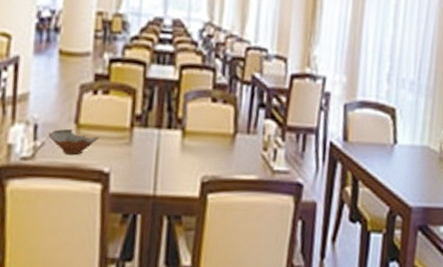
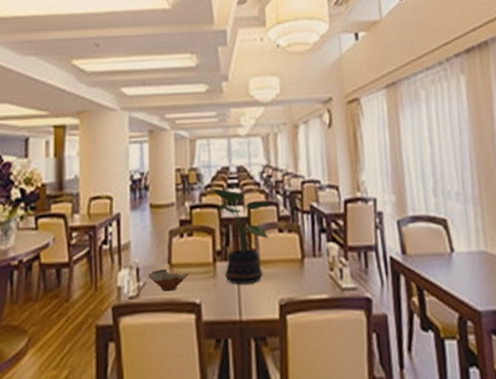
potted plant: none [137,41,209,157] -> present [210,188,272,285]

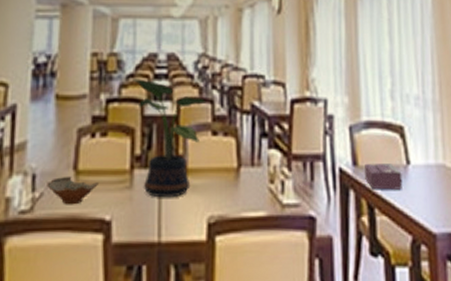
tissue box: none [413,252,448,274] -> present [365,163,403,190]

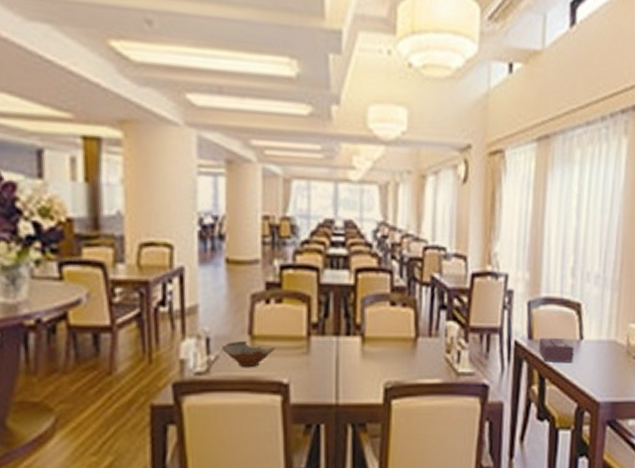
potted plant: present [132,79,207,198] -> none [307,245,385,364]

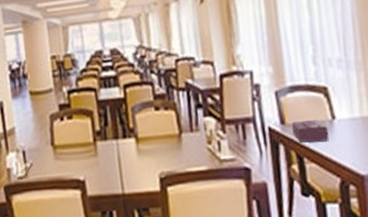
bowl: present [222,340,275,368] -> none [34,150,71,171]

